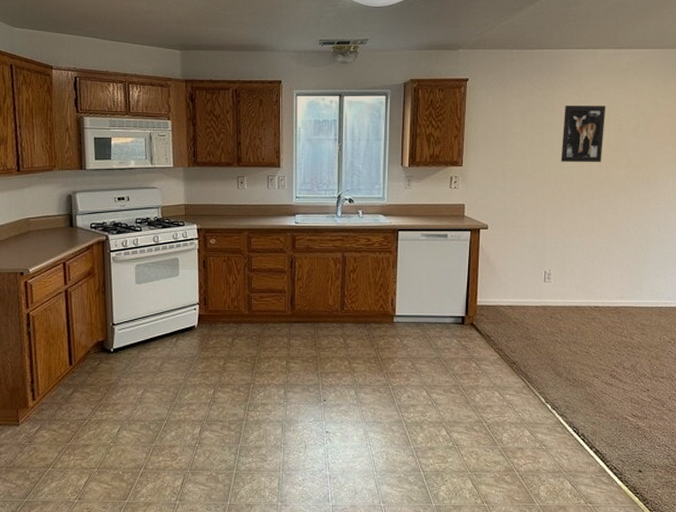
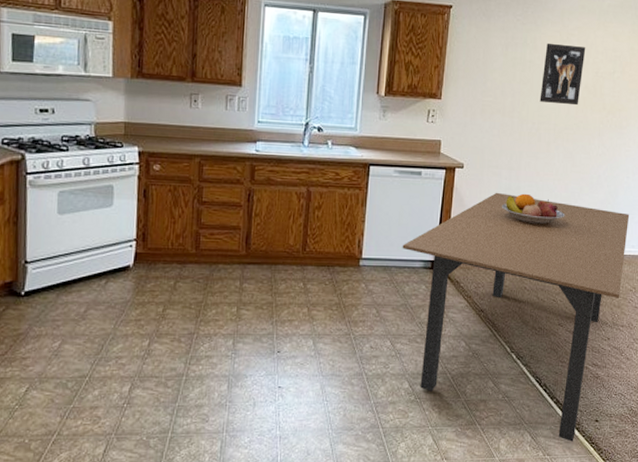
dining table: none [433,250,664,491] -> present [402,192,630,442]
fruit bowl: none [527,250,594,280] -> present [501,193,565,225]

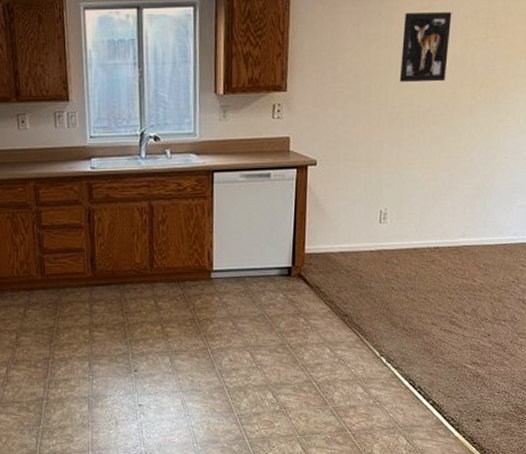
dining table: present [402,192,630,442] -> none [255,188,510,443]
fruit bowl: present [501,193,565,225] -> none [361,186,435,220]

